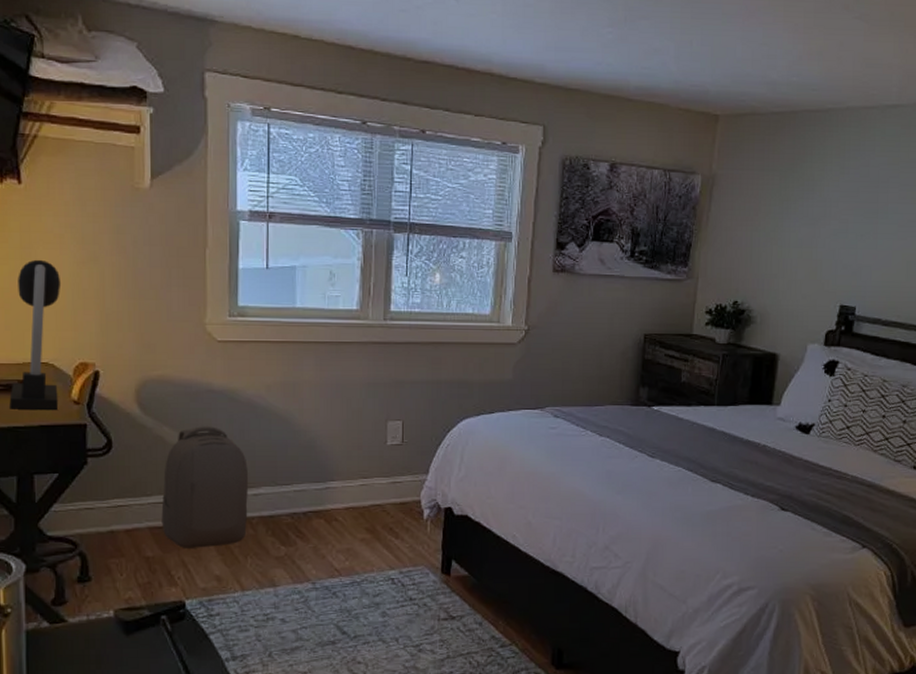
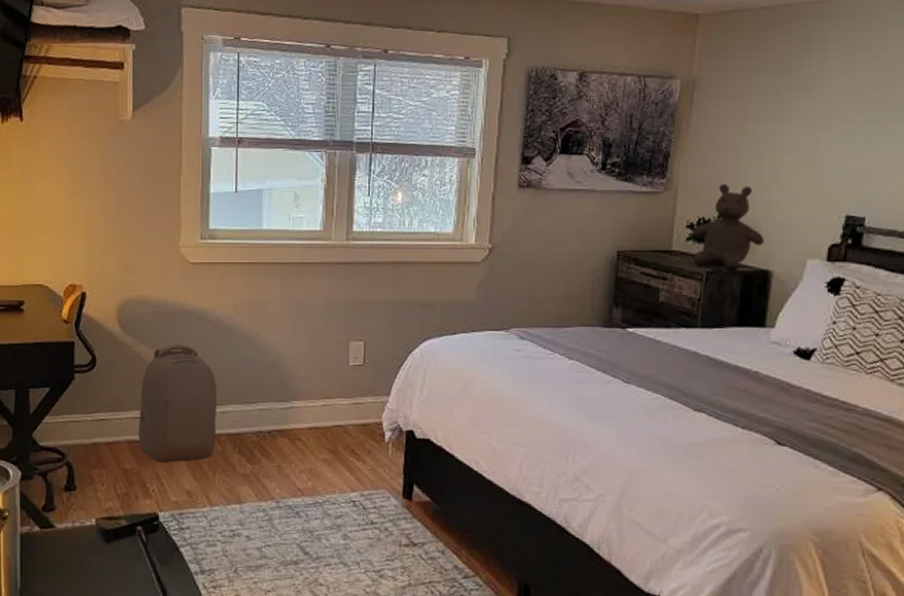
desk lamp: present [9,259,62,411] -> none [10,189,55,329]
teddy bear: none [711,273,772,354] -> present [693,183,764,271]

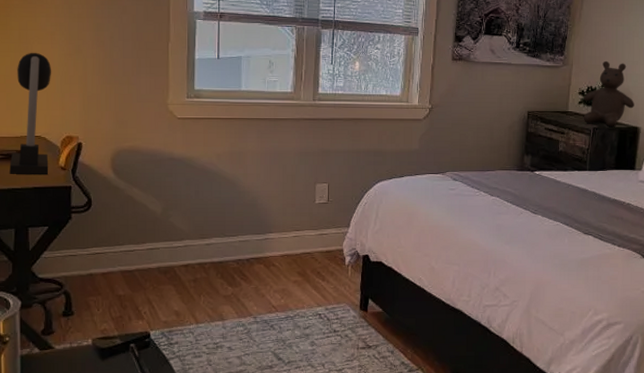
desk lamp: none [10,189,55,329] -> present [9,52,52,175]
backpack: present [138,345,217,463] -> none [131,188,202,288]

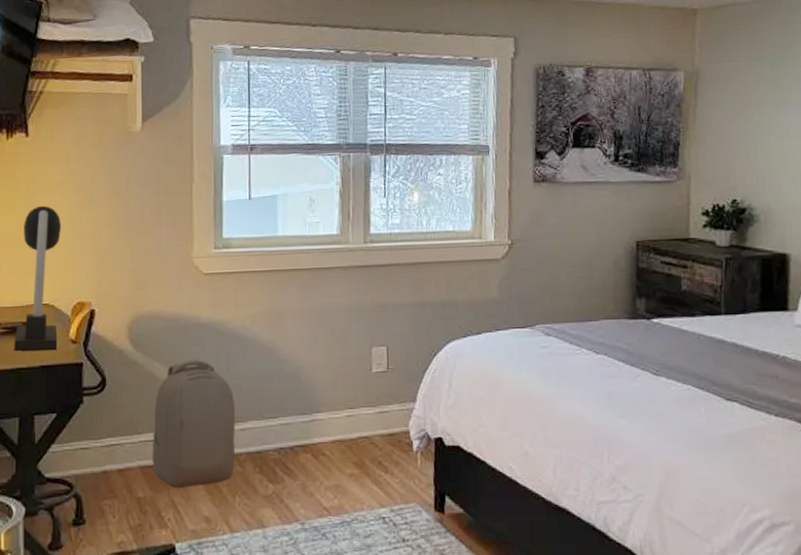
backpack: none [131,188,202,288] -> present [152,360,236,488]
teddy bear: present [584,60,634,128] -> none [709,169,779,256]

